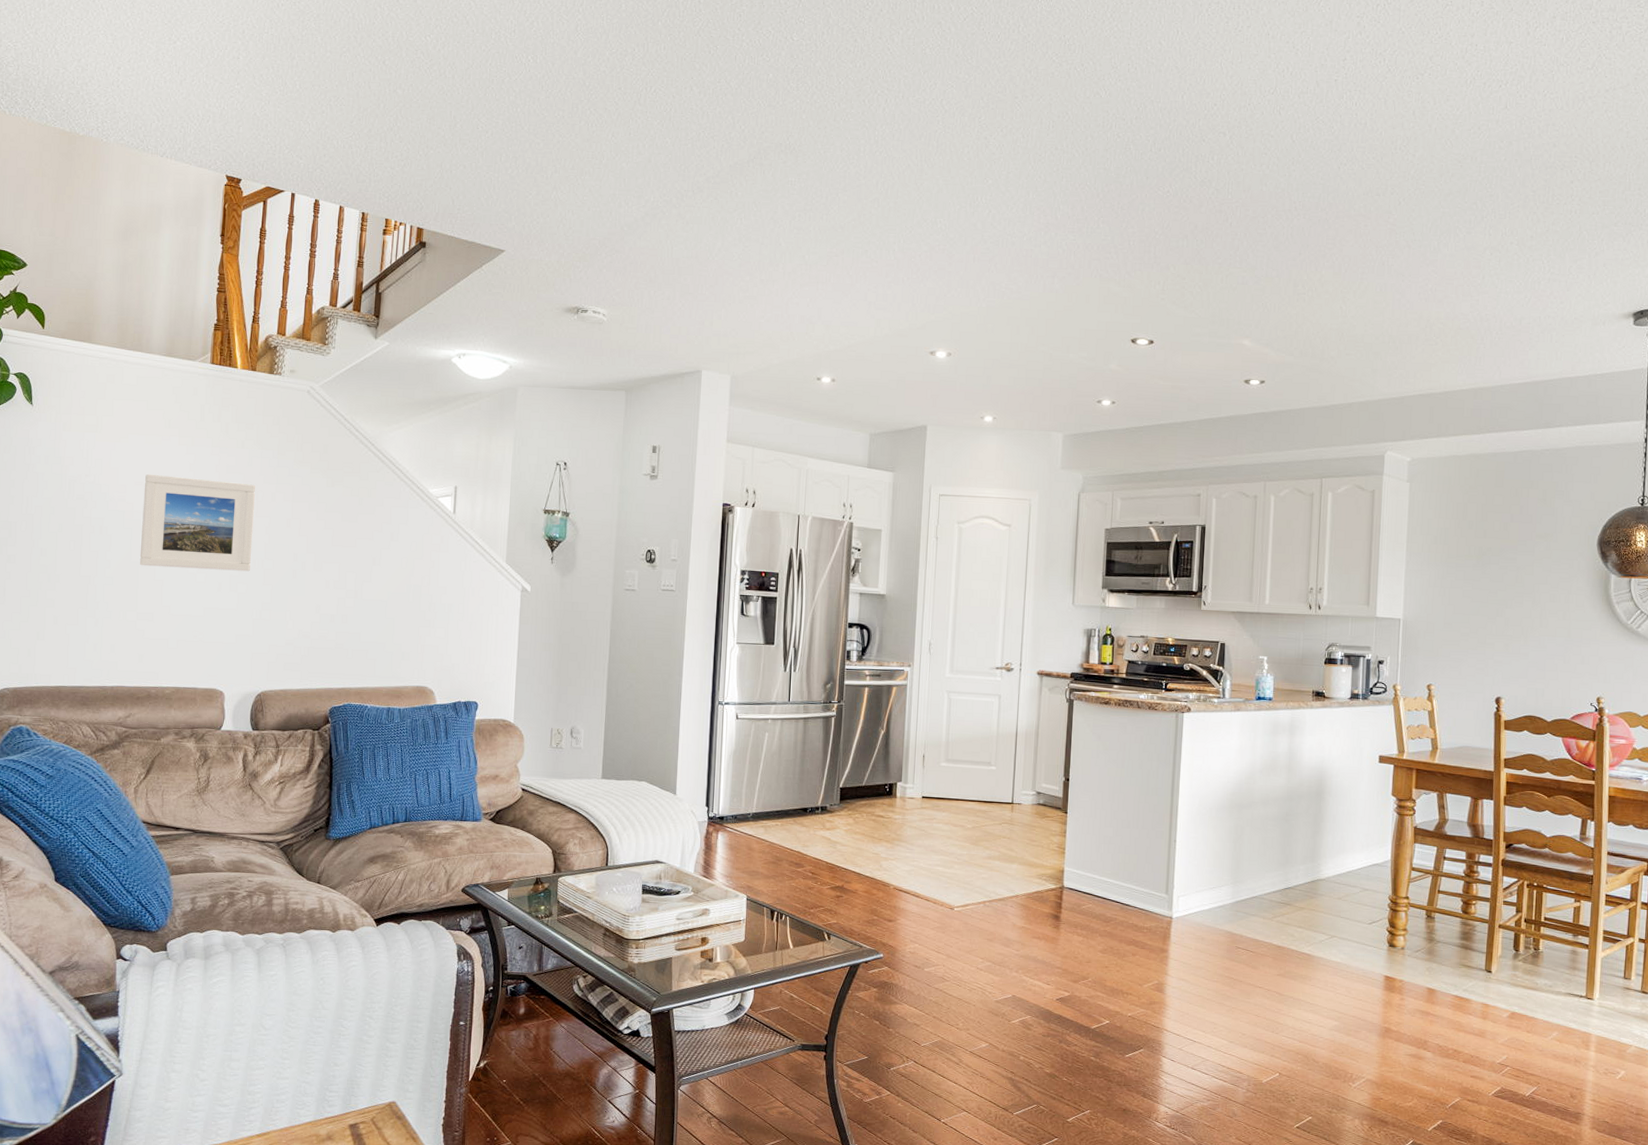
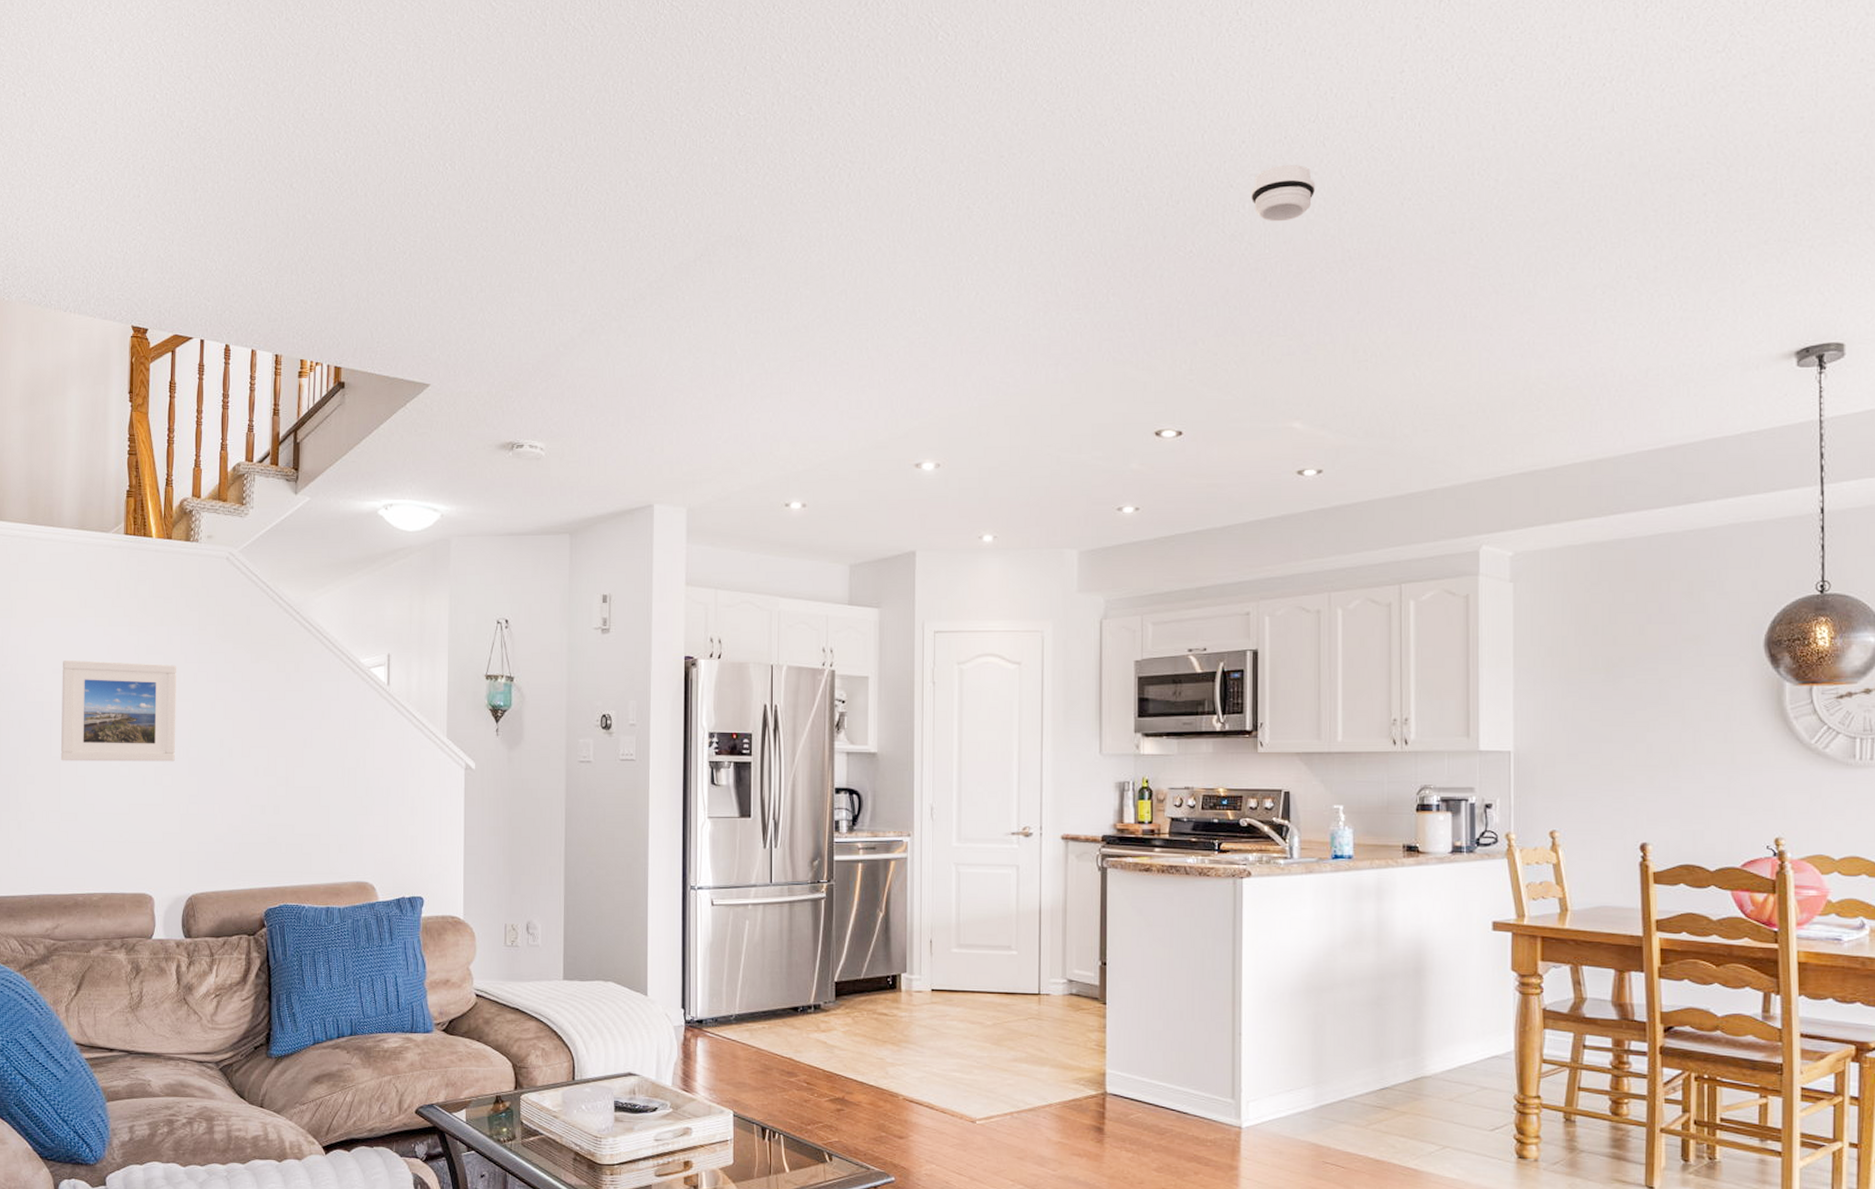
smoke detector: none [1218,126,1272,174] -> present [1250,164,1316,222]

